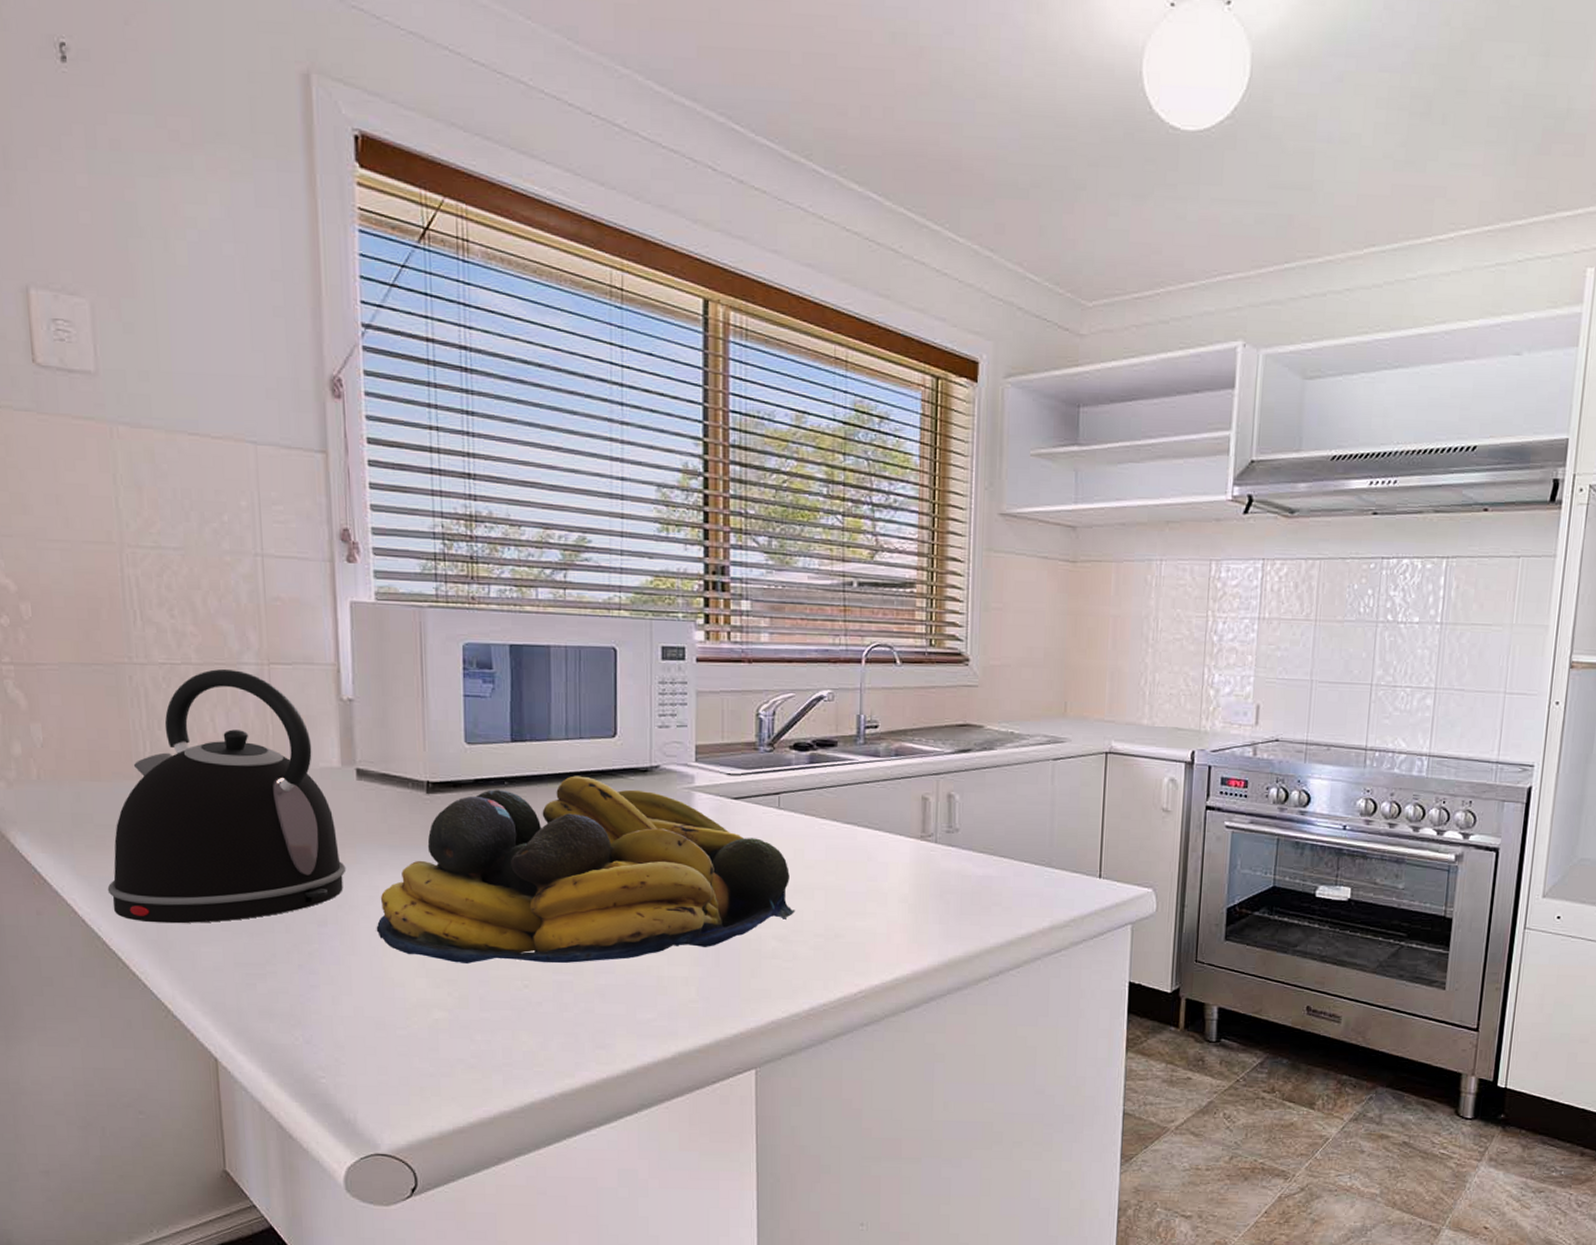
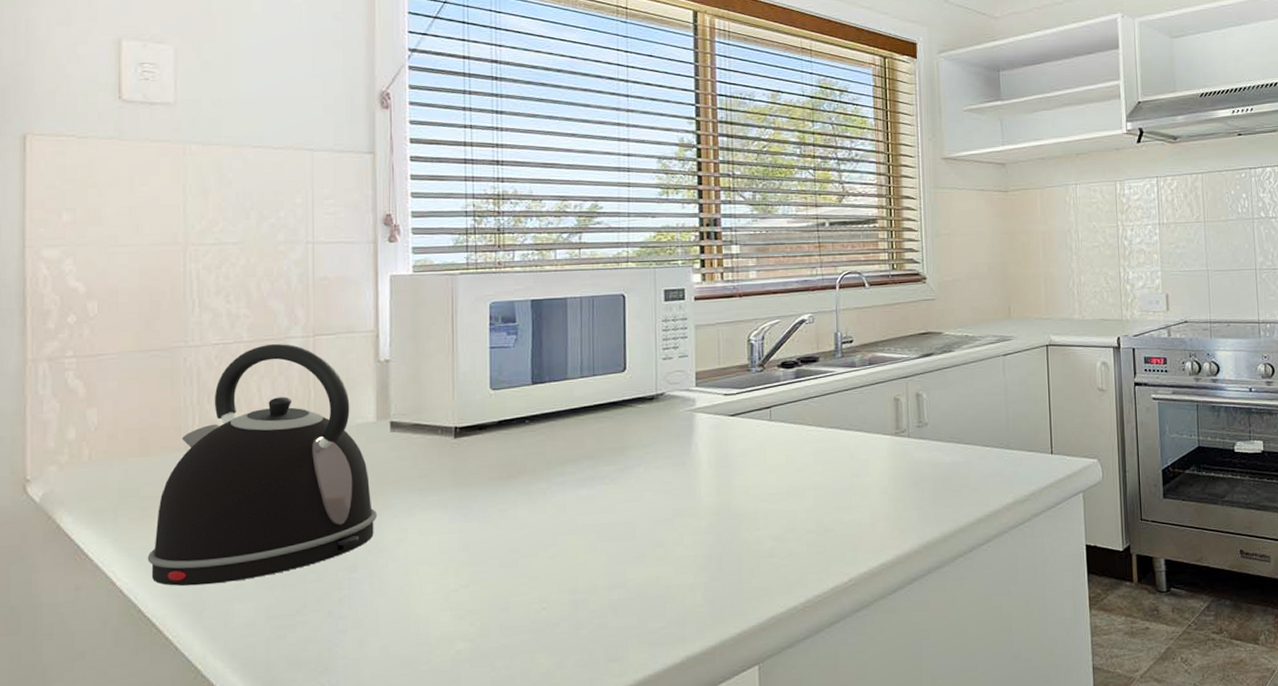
fruit bowl: present [376,775,794,964] -> none [404,408,788,594]

